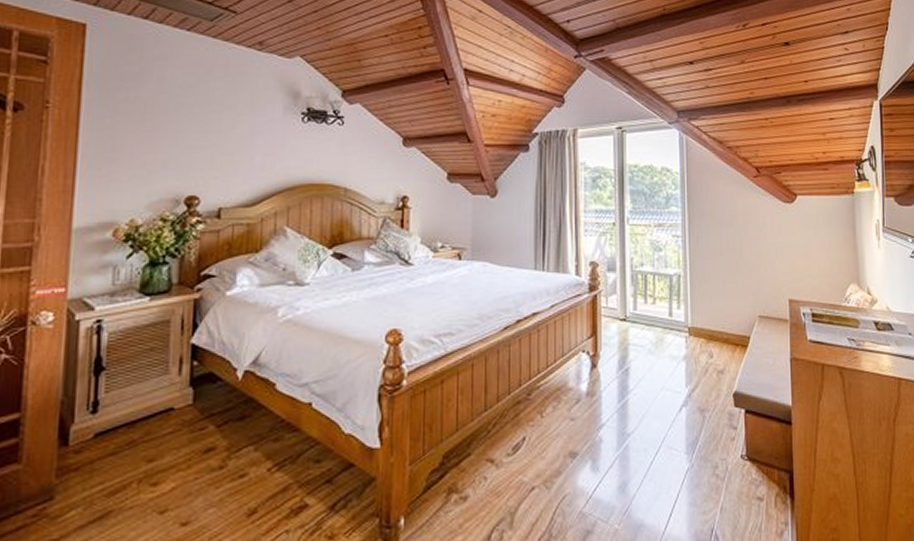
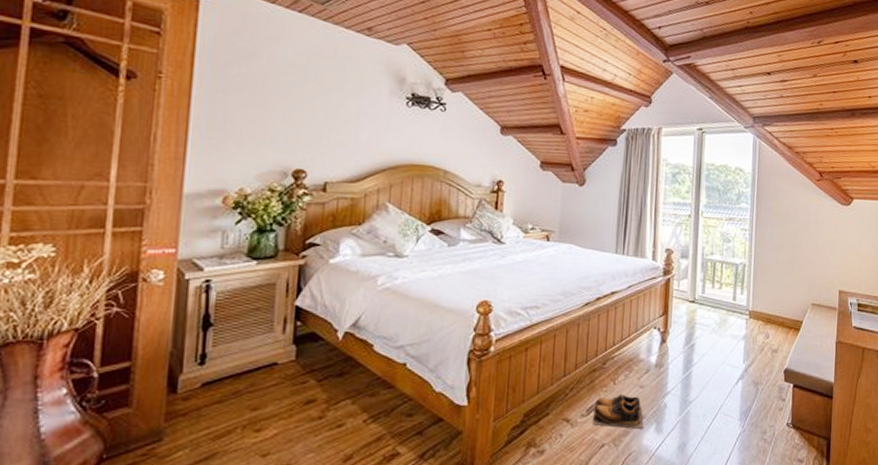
shoes: none [520,429,577,468] -> present [593,395,644,429]

